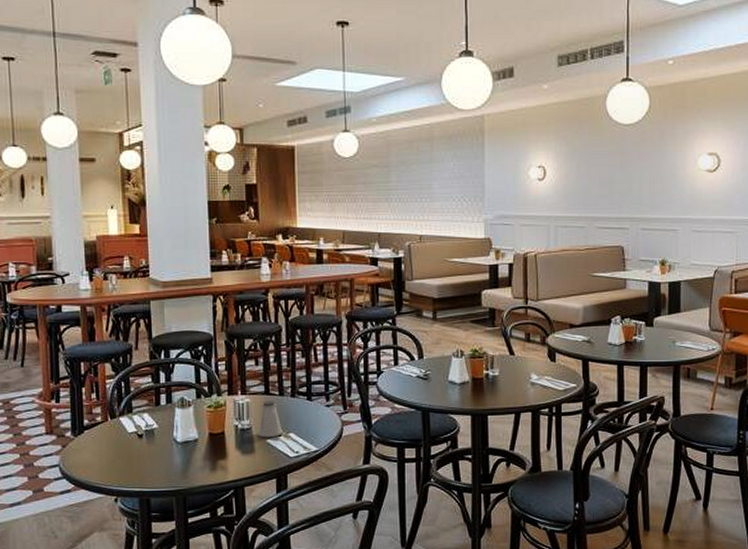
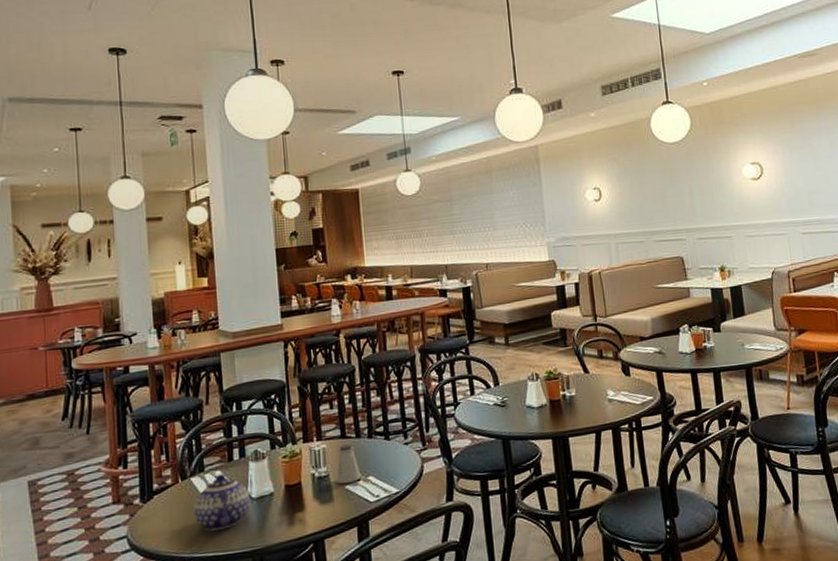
teapot: none [122,417,175,468] -> present [194,474,250,531]

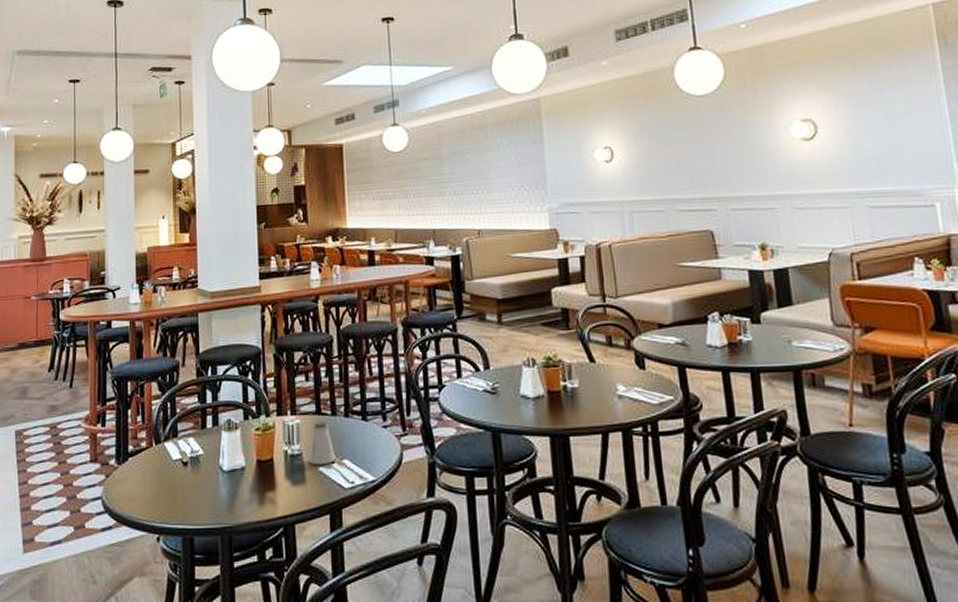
teapot: present [194,474,250,531] -> none [166,441,221,501]

